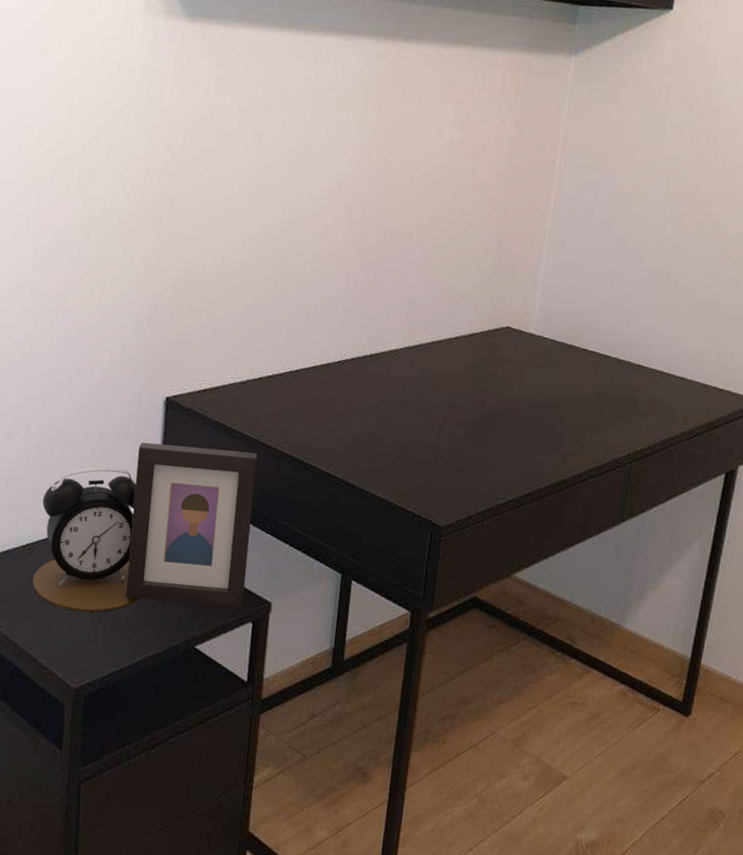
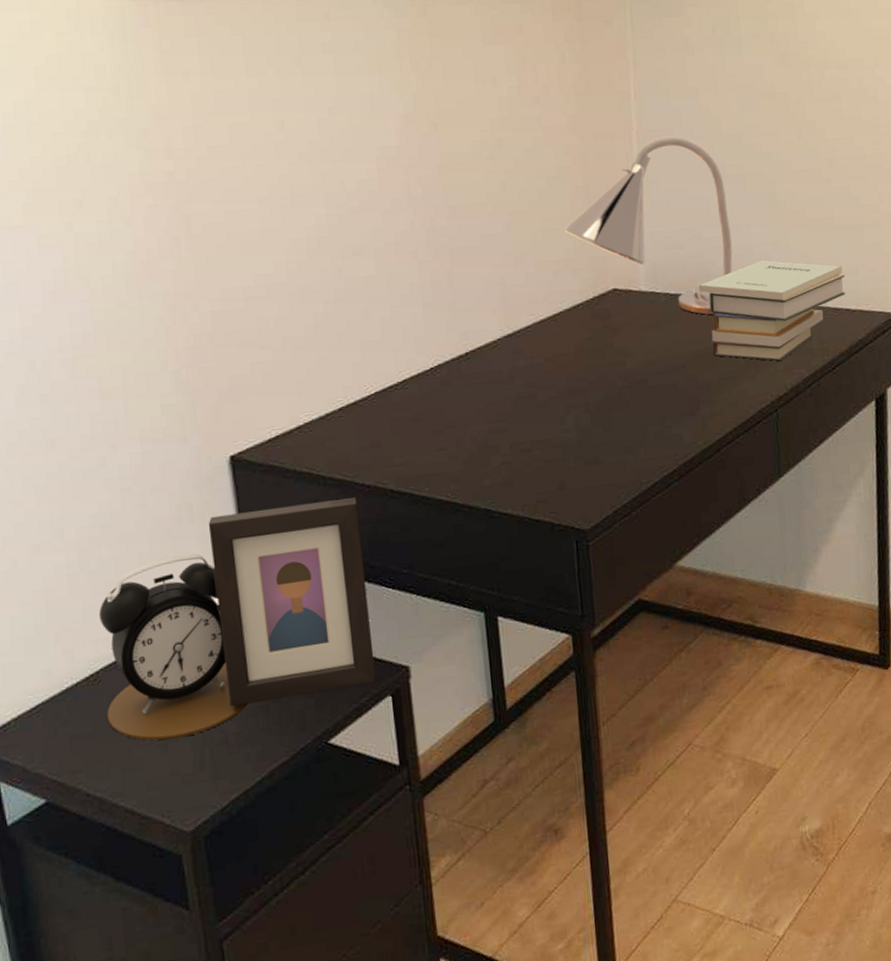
table lamp: none [475,205,624,368] -> present [565,137,733,315]
books: none [581,328,719,421] -> present [698,260,845,362]

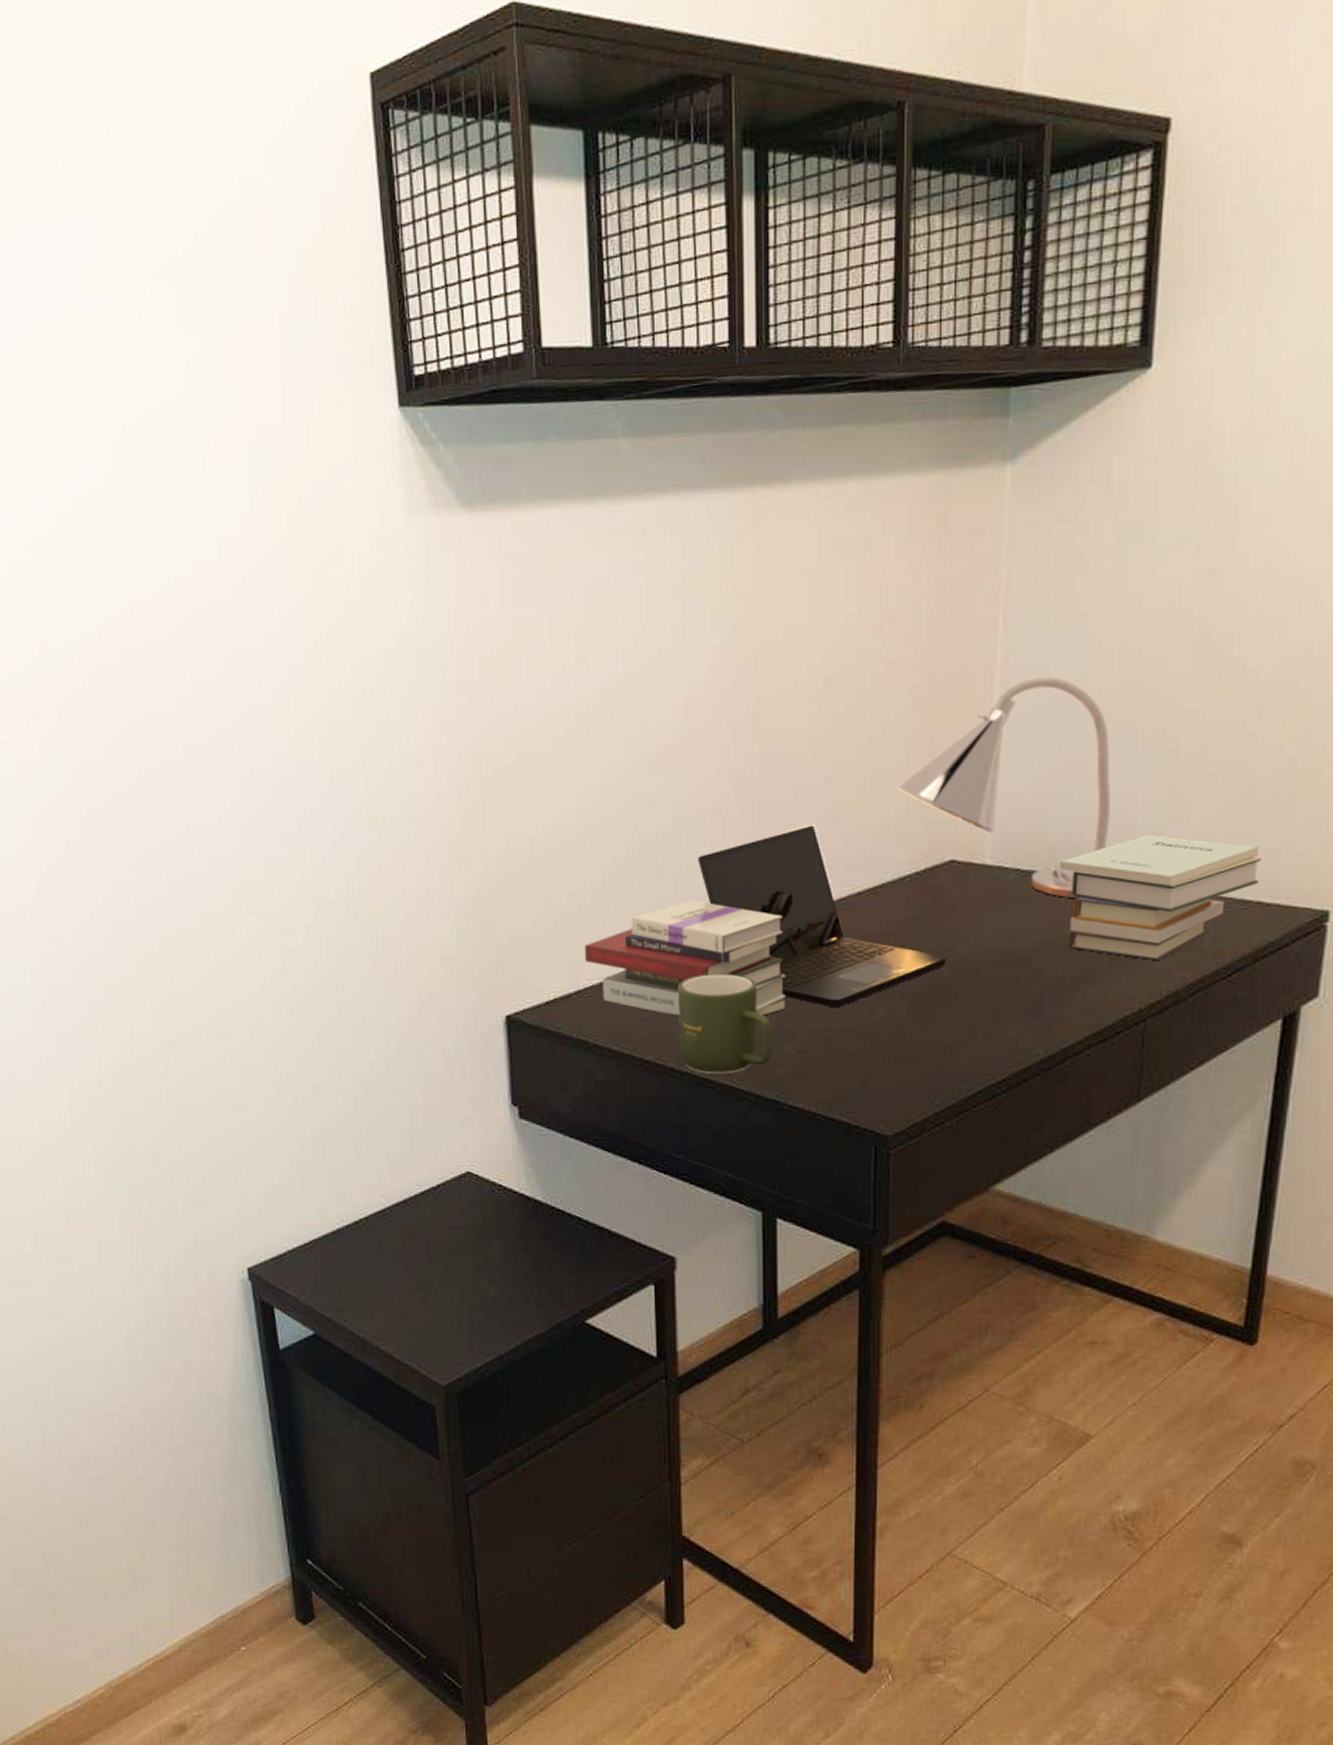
alarm clock: present [98,553,249,741] -> none [370,1112,509,1294]
picture frame: present [208,497,376,707] -> none [480,1072,640,1271]
books: none [301,336,488,443] -> present [584,900,785,1018]
mug: none [390,399,480,493] -> present [677,973,772,1075]
laptop: none [400,265,618,422] -> present [698,825,946,1007]

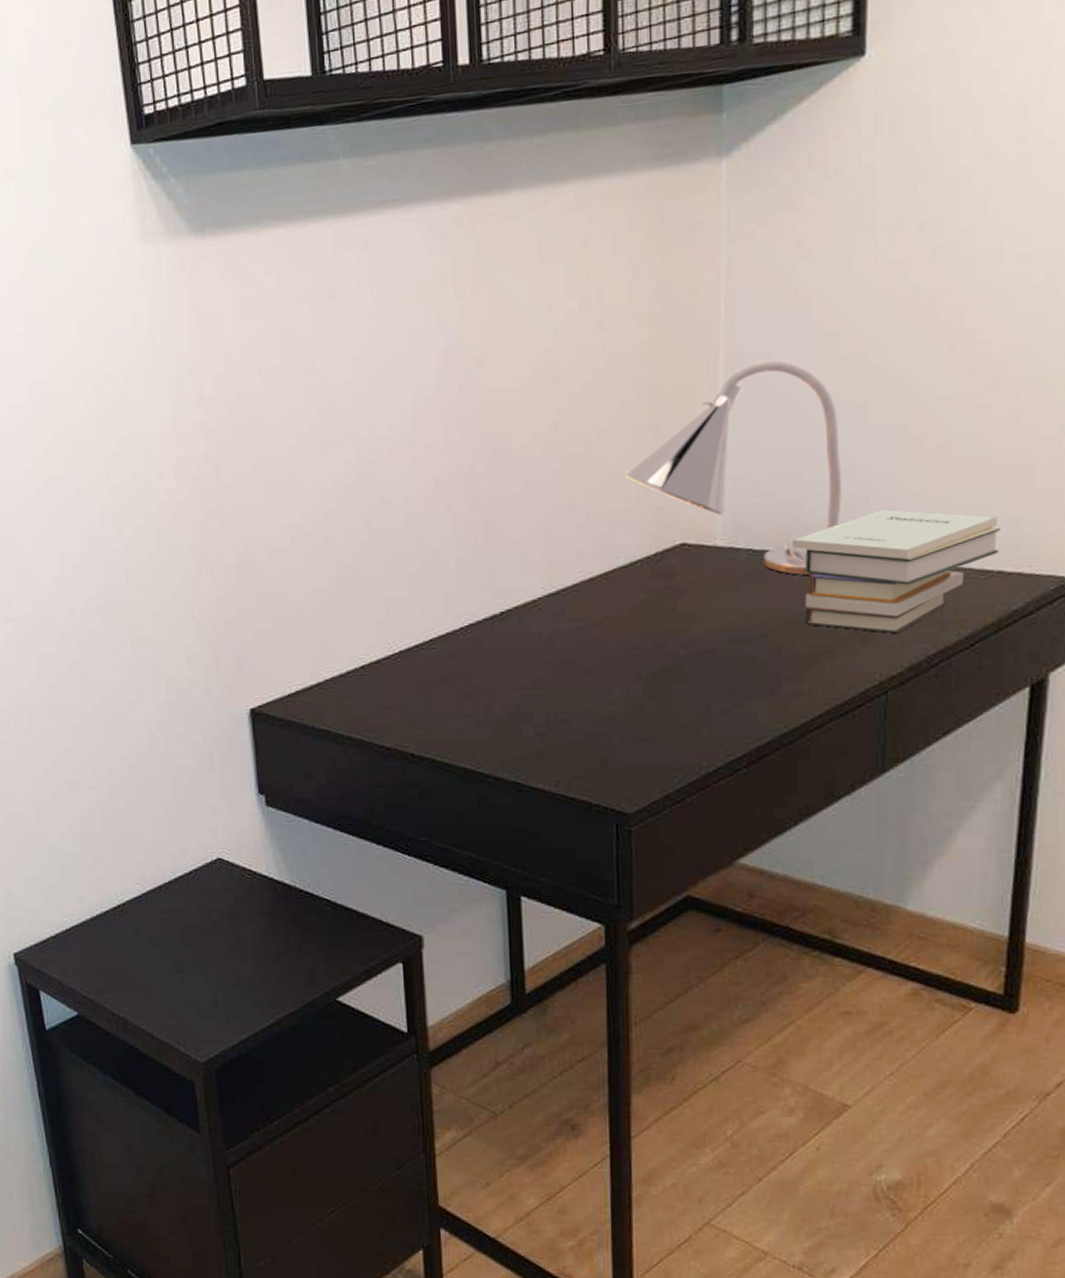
books: present [584,900,785,1018] -> none [323,592,522,705]
mug: present [677,973,772,1075] -> none [414,661,510,760]
laptop: present [698,825,946,1007] -> none [430,515,680,690]

